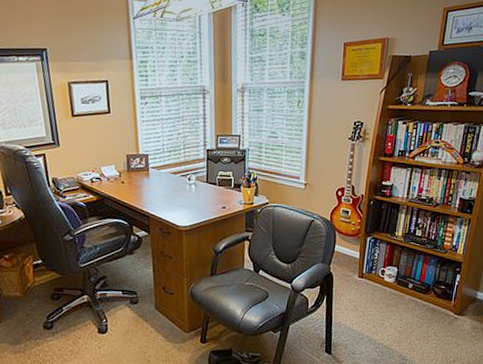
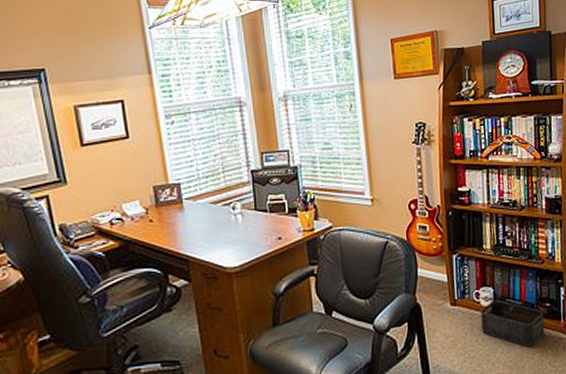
storage bin: none [382,277,438,318] -> present [480,300,545,346]

